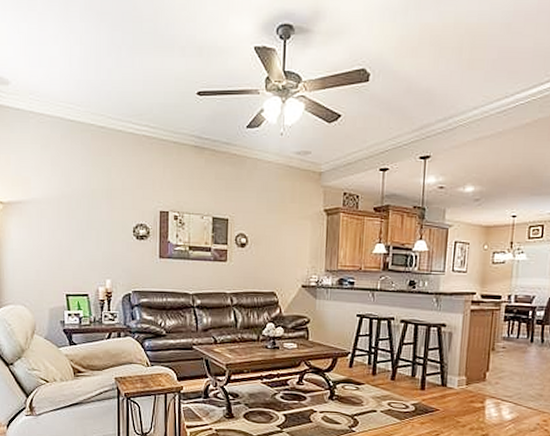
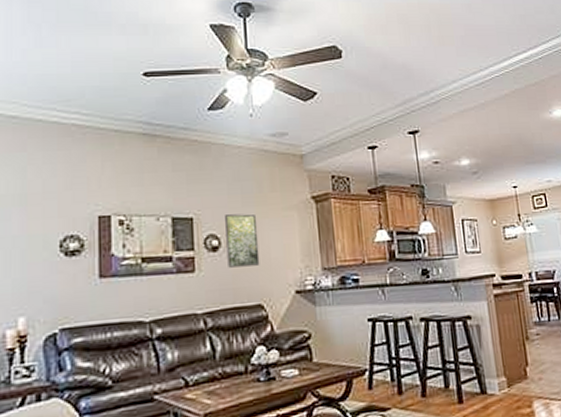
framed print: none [252,219,278,262] -> present [225,214,260,268]

